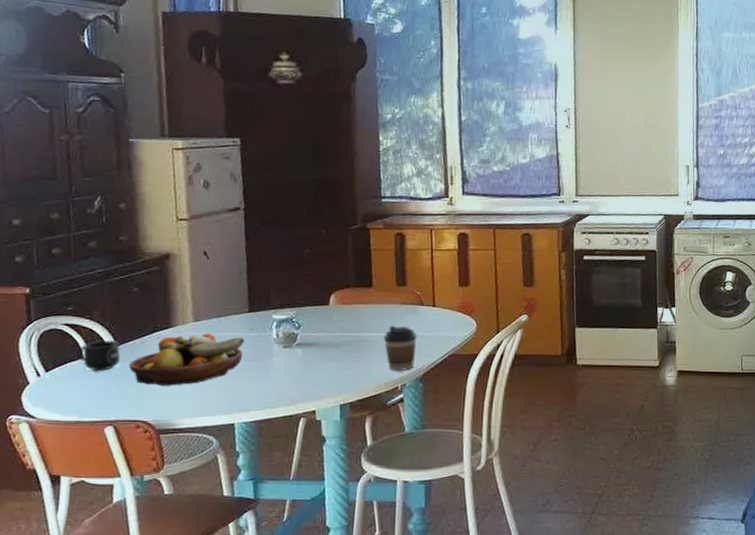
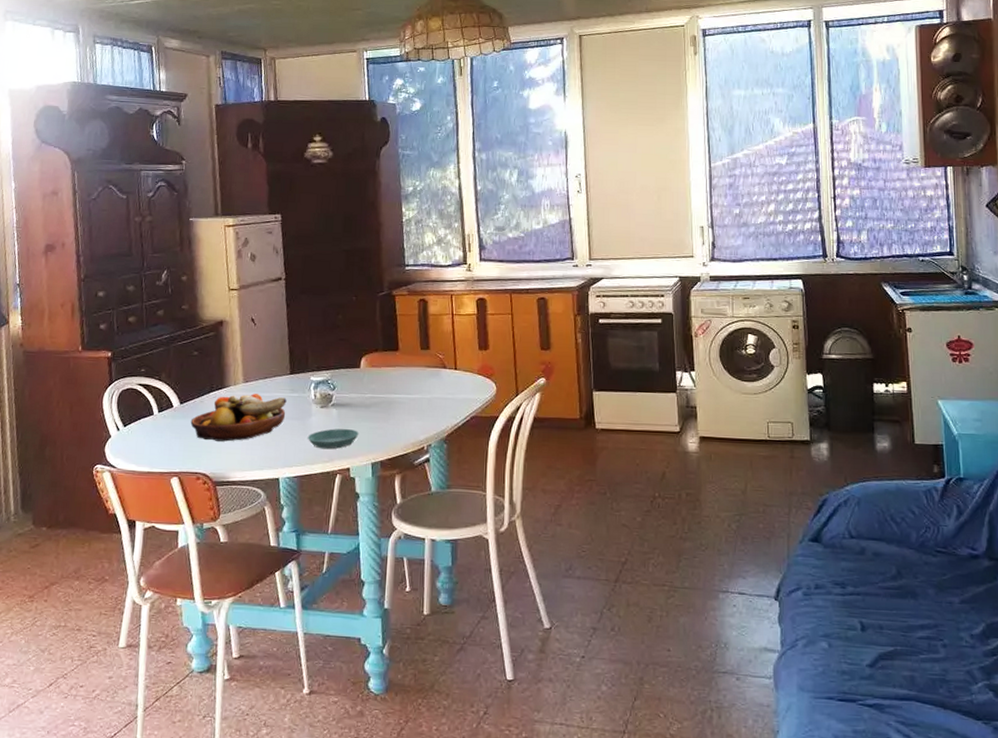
mug: present [78,340,121,371] -> none [149,399,184,426]
saucer: none [267,369,327,392] -> present [307,428,359,450]
coffee cup: present [383,325,418,370] -> none [409,387,441,431]

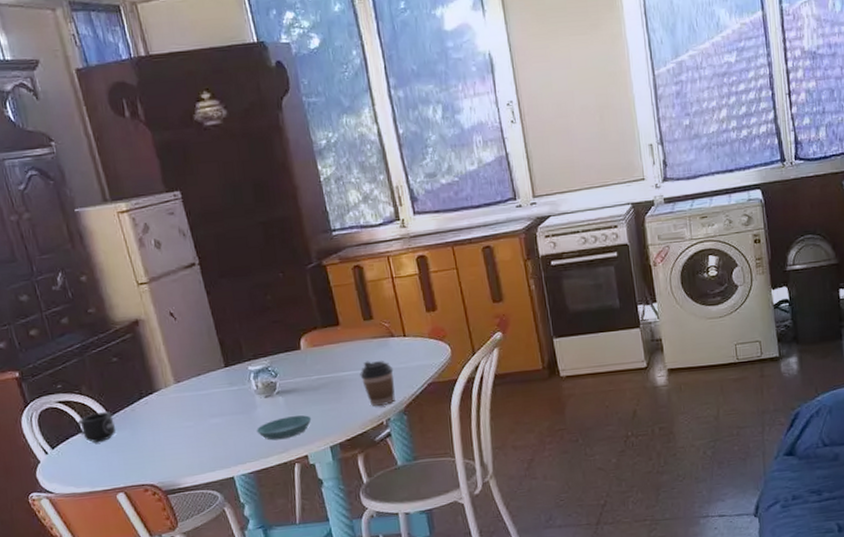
mug: none [149,399,184,426] -> present [76,412,116,442]
fruit bowl: present [190,394,287,442] -> none [125,393,229,450]
coffee cup: none [409,387,441,431] -> present [360,361,395,406]

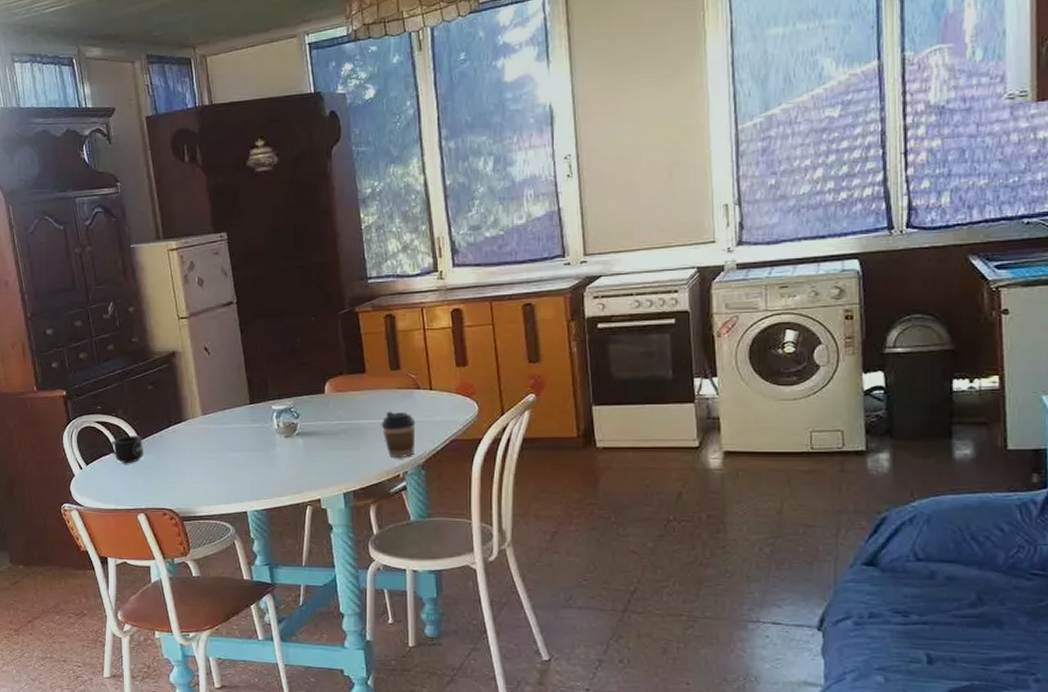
saucer: present [256,415,312,441] -> none [273,459,328,481]

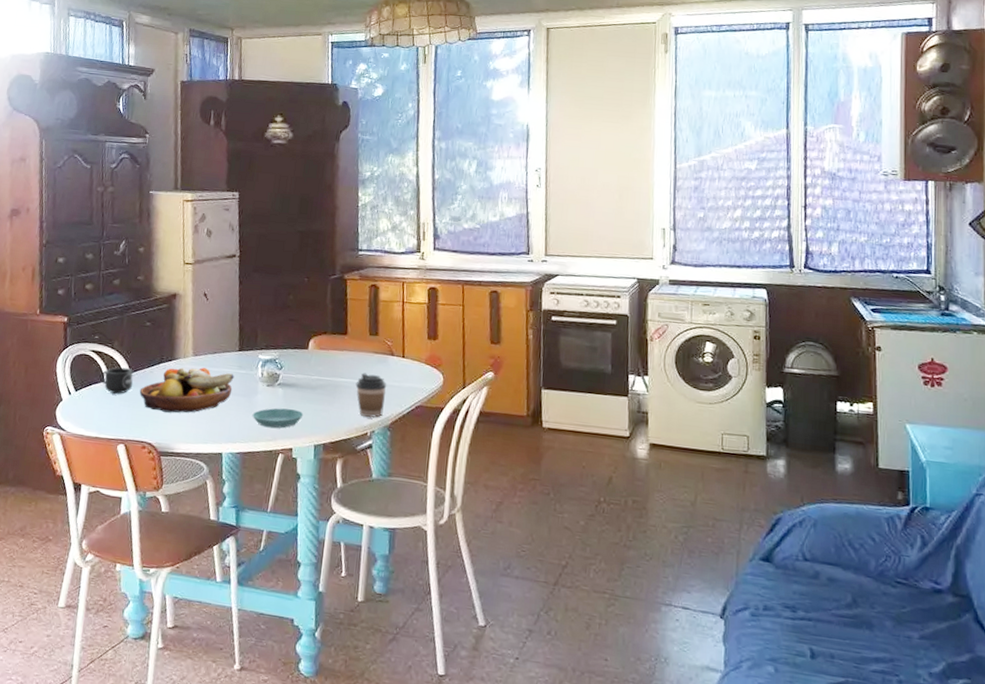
fruit bowl: none [152,426,249,476] -> present [139,367,234,413]
saucer: none [273,459,328,481] -> present [252,408,304,429]

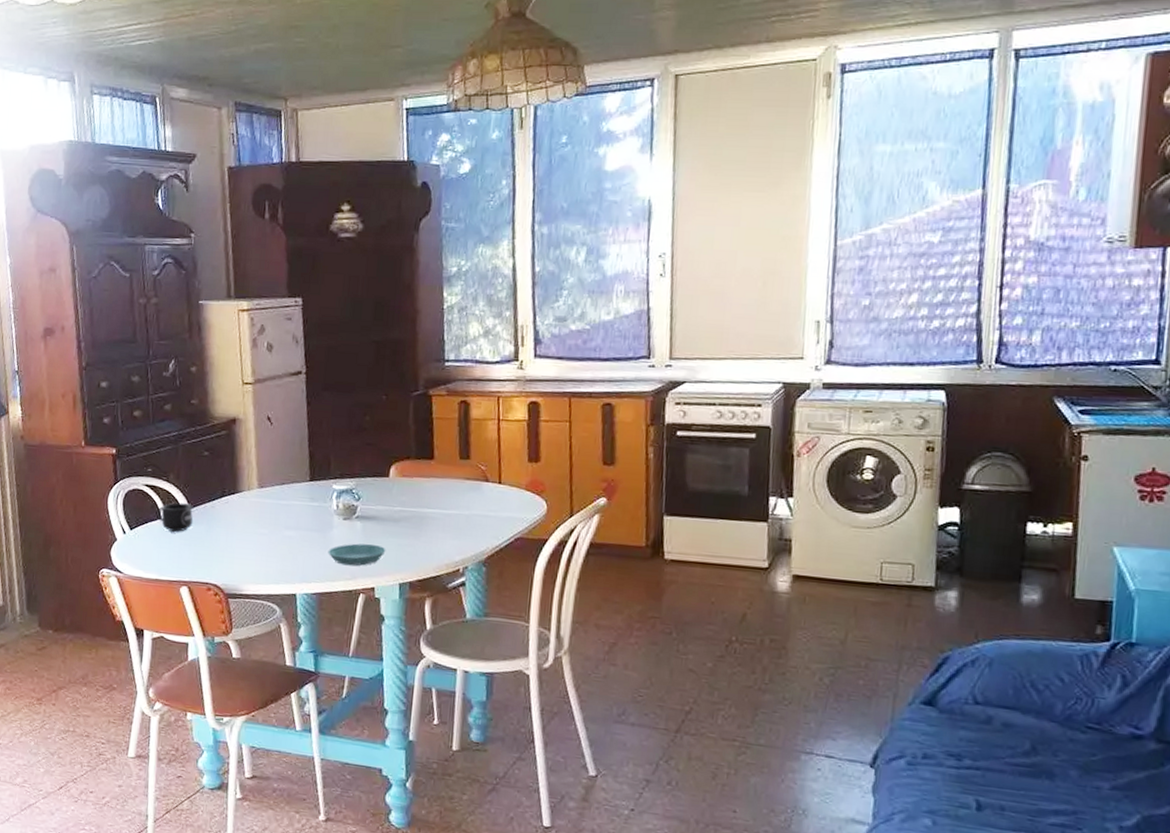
fruit bowl: present [139,367,234,413] -> none [200,501,306,552]
coffee cup: present [355,372,387,418] -> none [445,502,481,552]

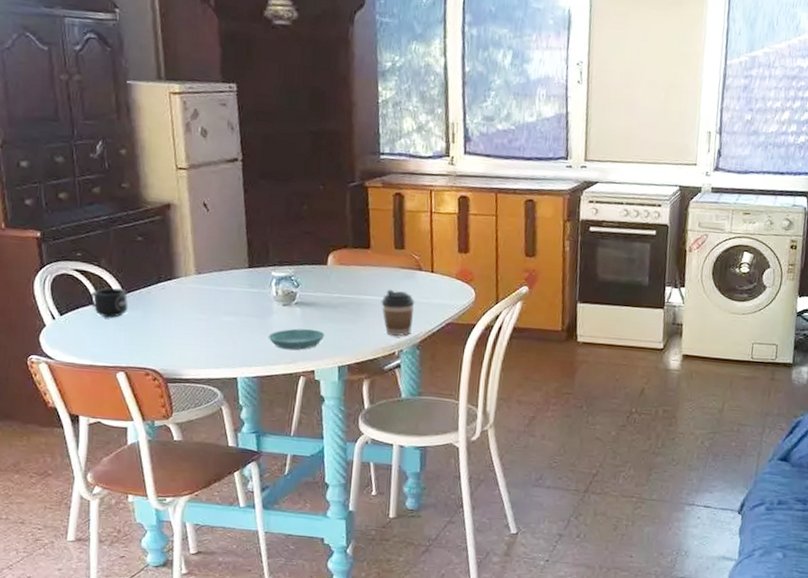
coffee cup: none [445,502,481,552] -> present [381,289,415,336]

